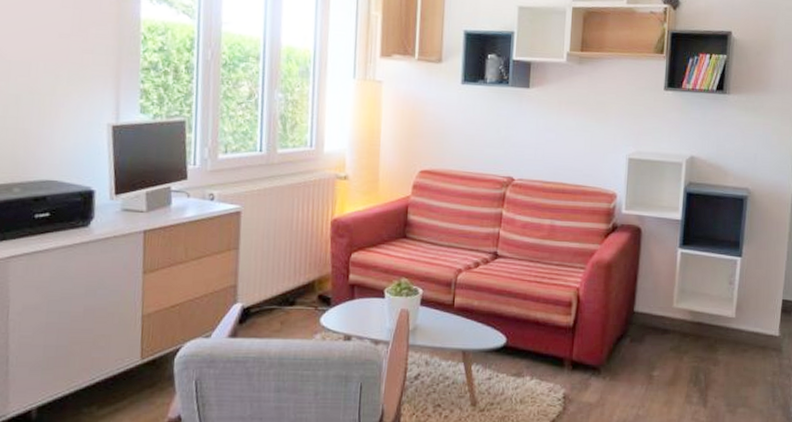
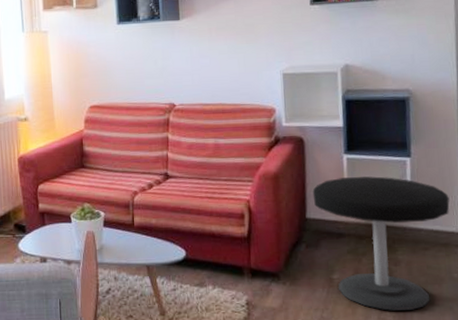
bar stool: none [643,272,772,411] -> present [312,176,450,311]

